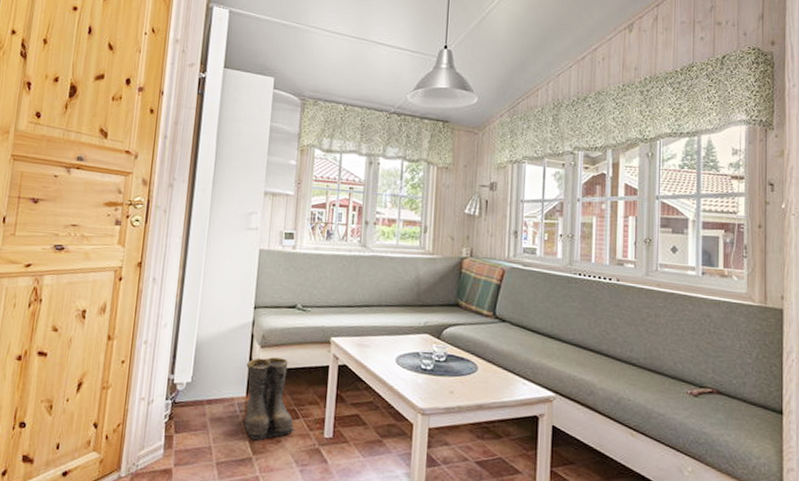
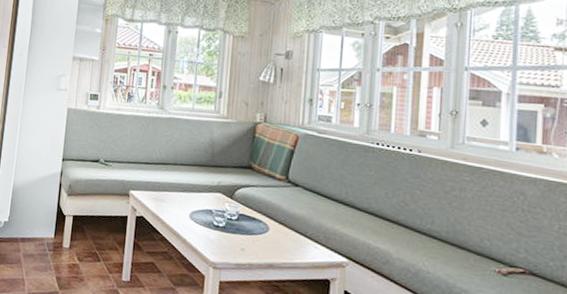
boots: present [242,357,296,441] -> none [51,204,97,278]

